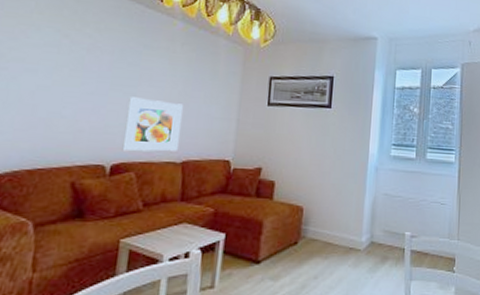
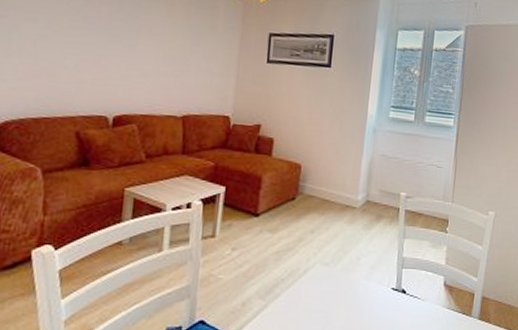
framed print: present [122,97,183,152] -> none [123,49,182,105]

